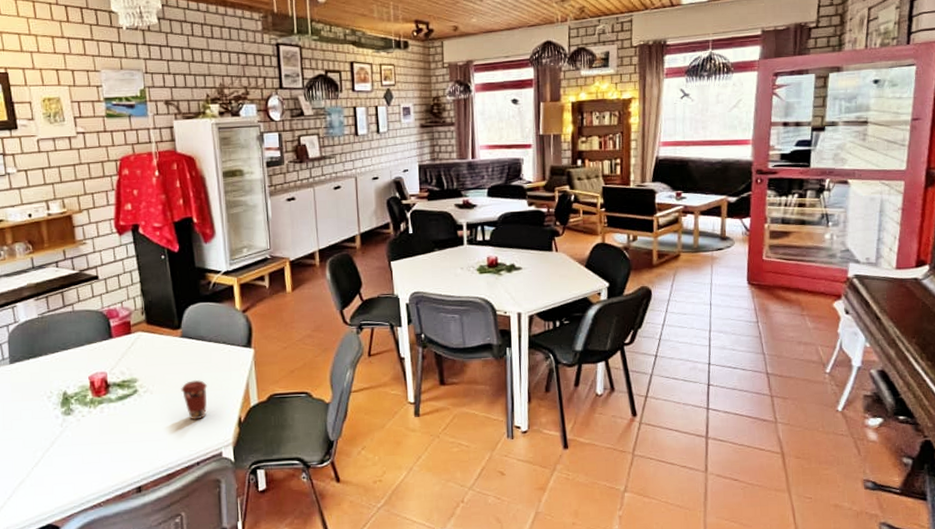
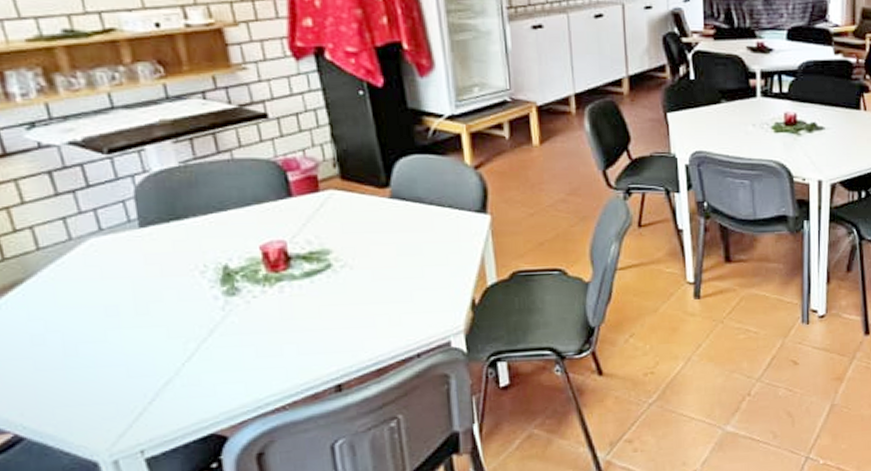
coffee cup: present [181,379,207,420] -> none [392,251,429,303]

